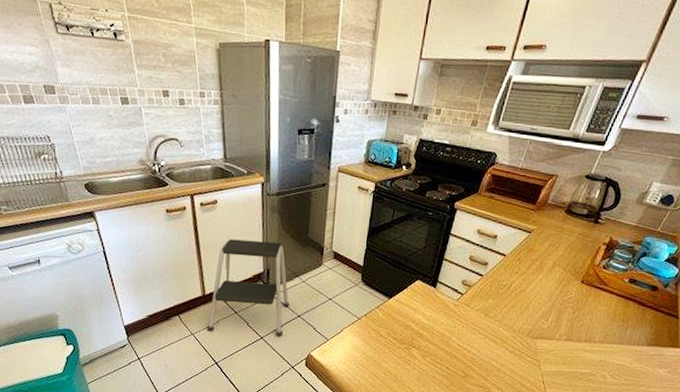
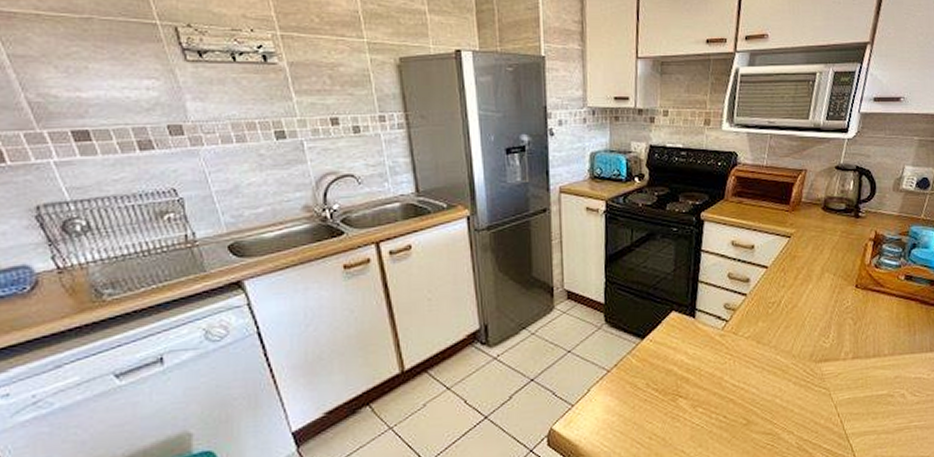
step stool: present [207,239,289,337] -> none [410,288,517,421]

